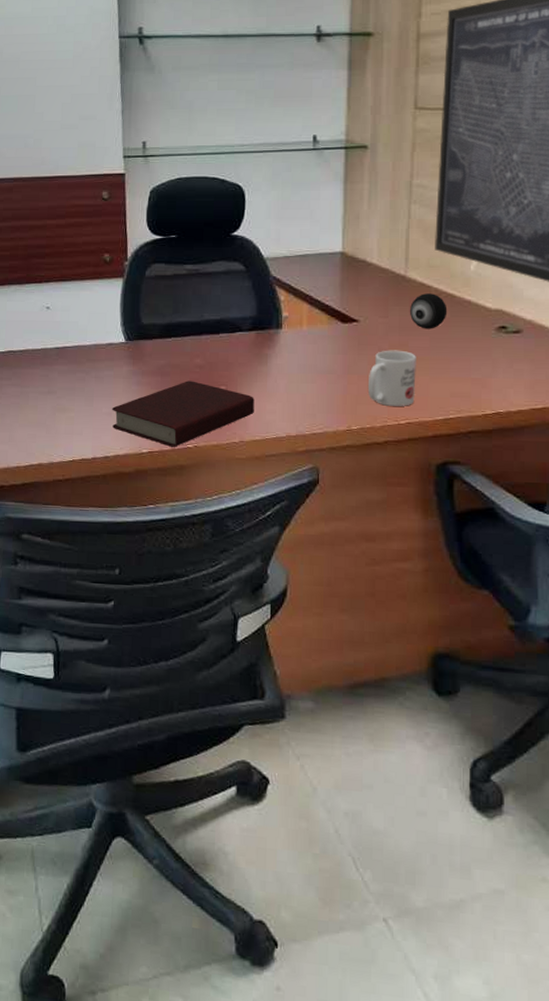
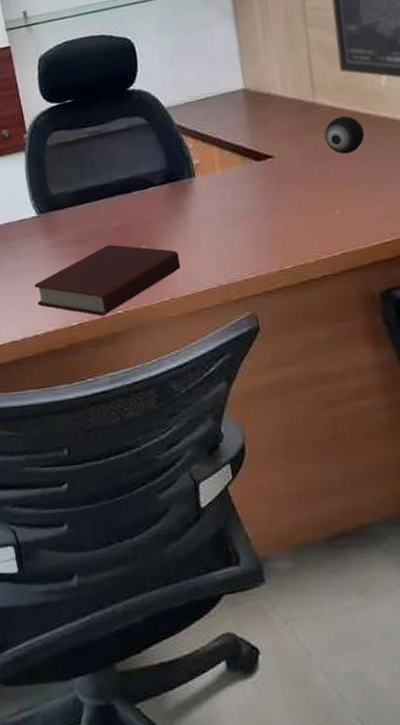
mug: present [367,350,416,406] -> none [293,179,346,240]

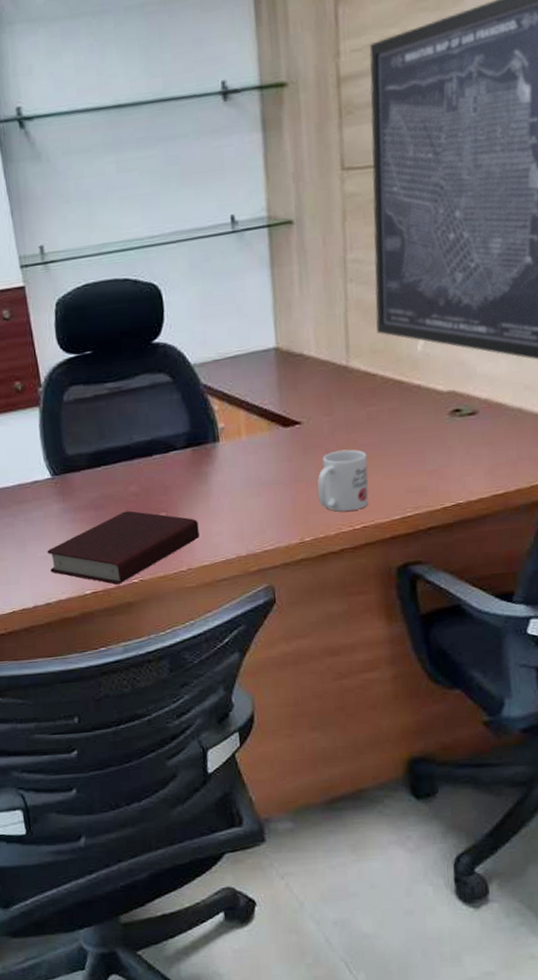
mug: none [293,179,346,240] -> present [317,449,369,512]
speaker: present [324,116,365,154] -> none [355,382,396,423]

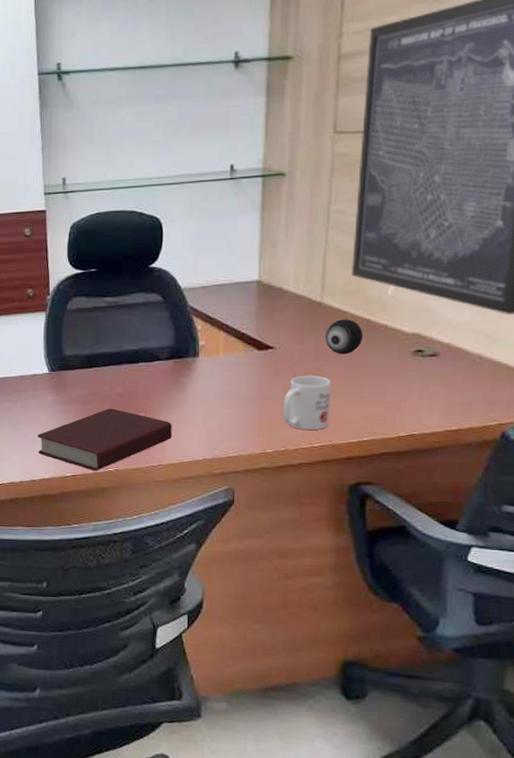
speaker: none [355,382,396,423] -> present [326,319,363,355]

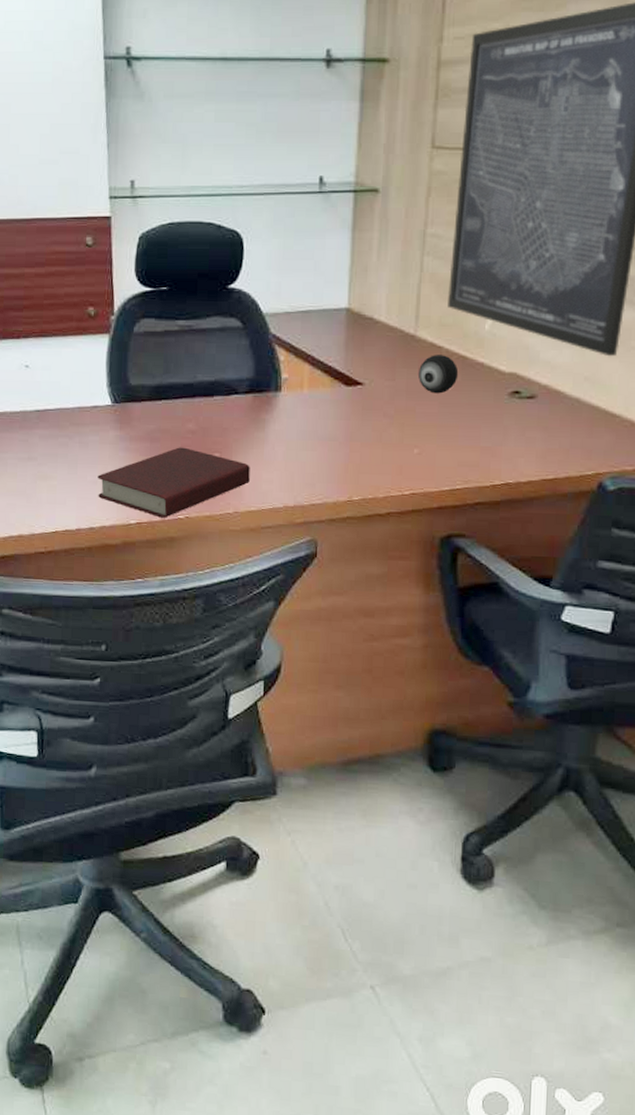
mug: present [282,375,331,430] -> none [370,415,424,476]

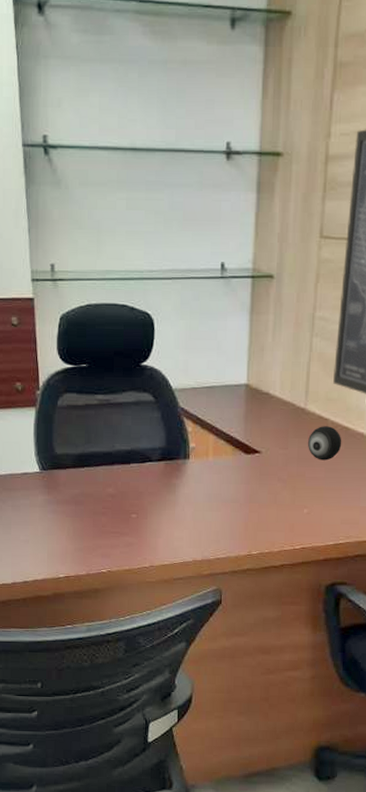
book: present [97,447,250,518] -> none [29,509,163,572]

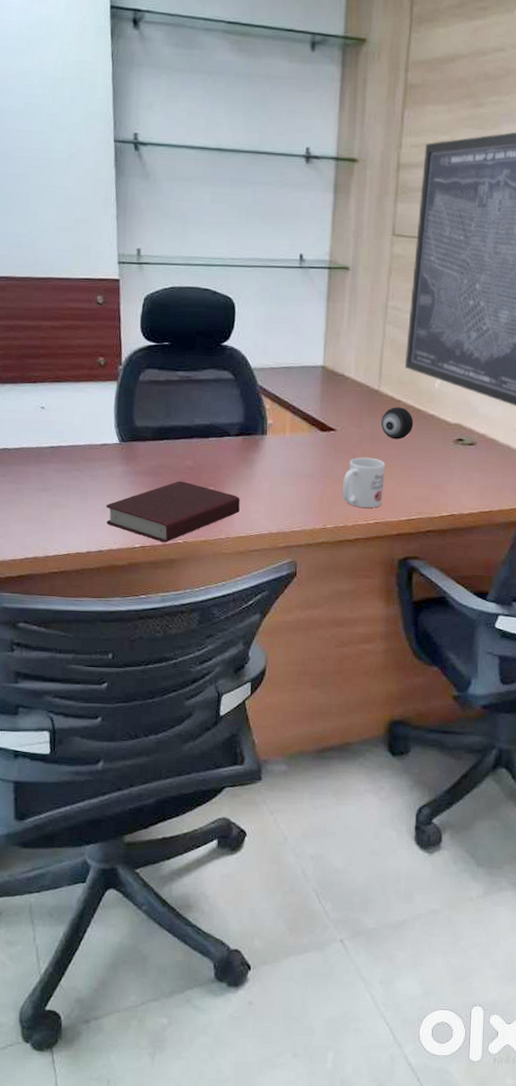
book: none [29,509,163,572] -> present [106,481,240,542]
mug: none [267,480,312,533] -> present [342,457,385,508]

